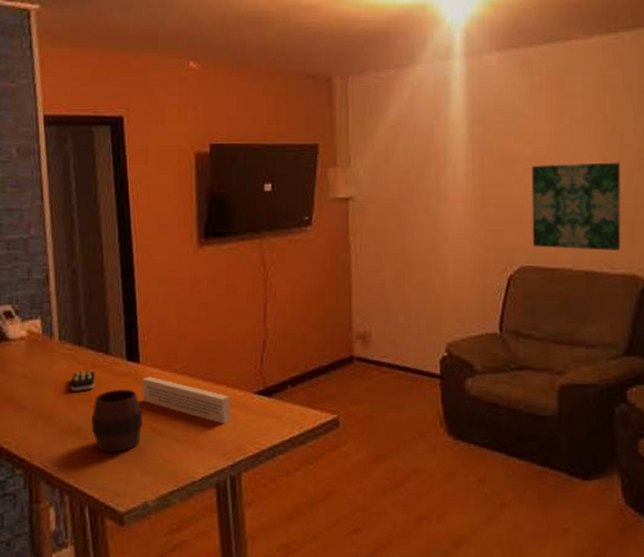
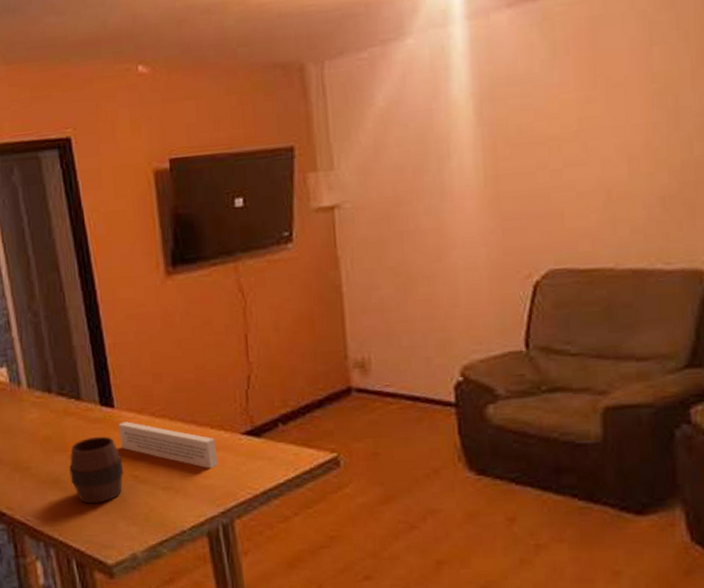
remote control: present [71,370,95,391] -> none [44,418,70,441]
wall art: present [531,162,621,251] -> none [558,131,679,245]

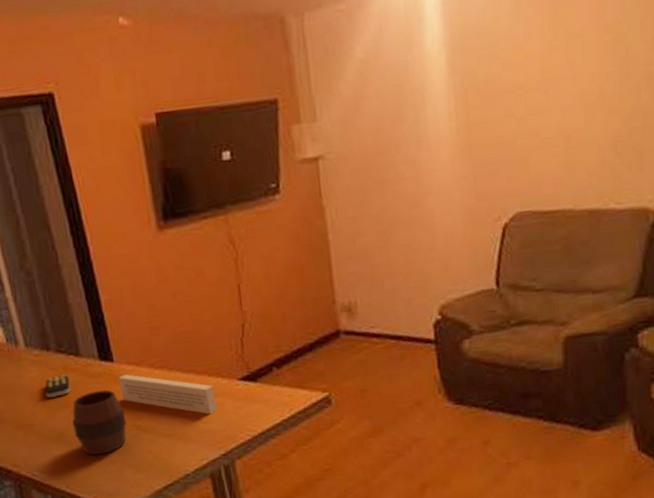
remote control: none [44,418,70,441] -> present [45,374,71,398]

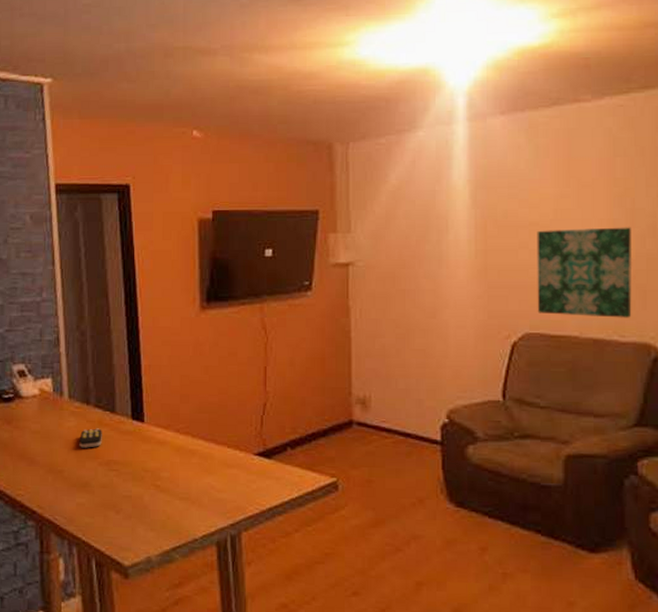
cup: present [72,389,127,455] -> none [98,447,147,508]
book: present [118,374,218,415] -> none [145,435,232,484]
wall art: none [523,79,628,189] -> present [537,227,632,318]

